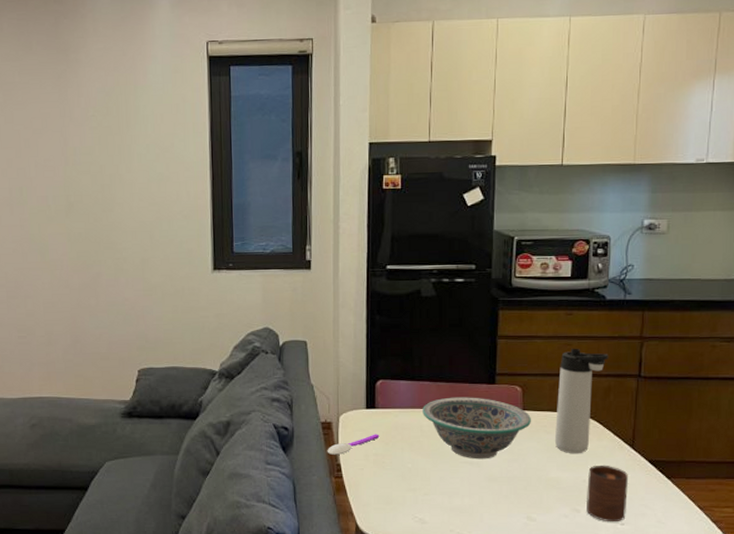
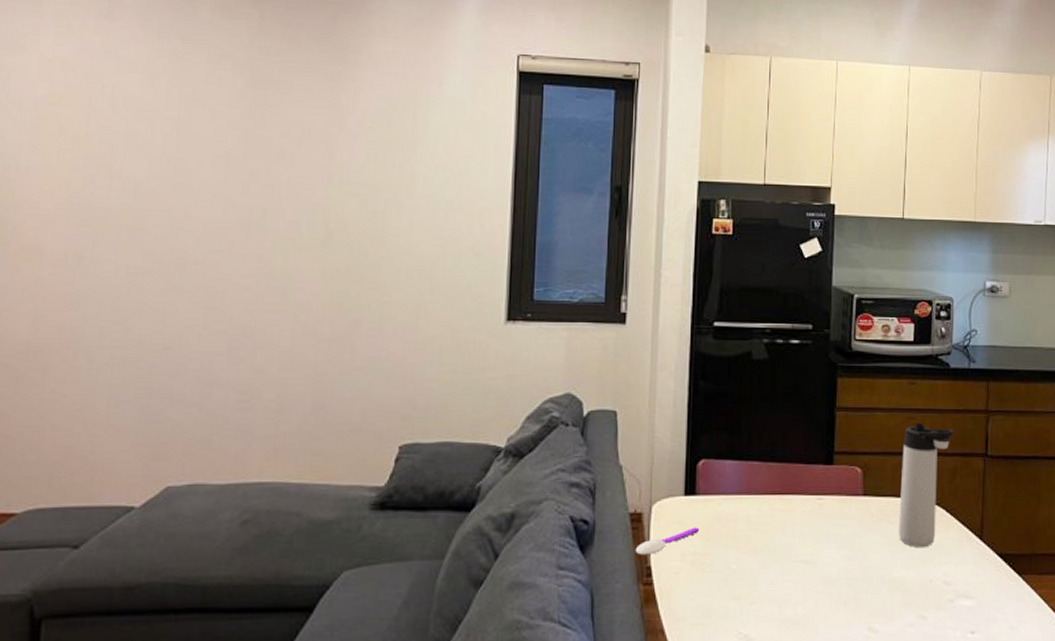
decorative bowl: present [423,397,531,460] -> none [751,480,872,557]
cup: present [587,465,629,522] -> none [934,560,979,631]

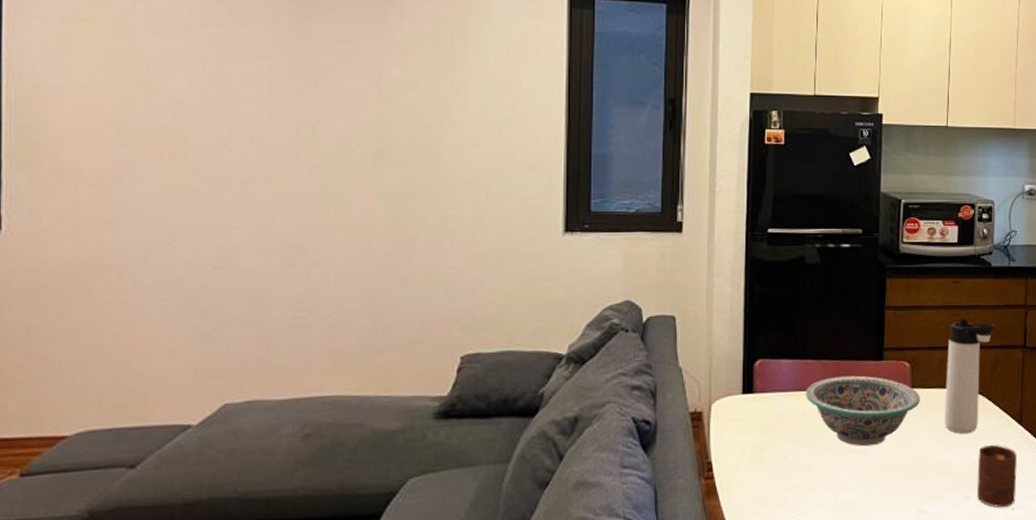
spoon: present [635,527,700,555] -> none [696,423,758,451]
decorative bowl: none [751,480,872,557] -> present [806,375,920,447]
cup: none [934,560,979,631] -> present [977,444,1018,508]

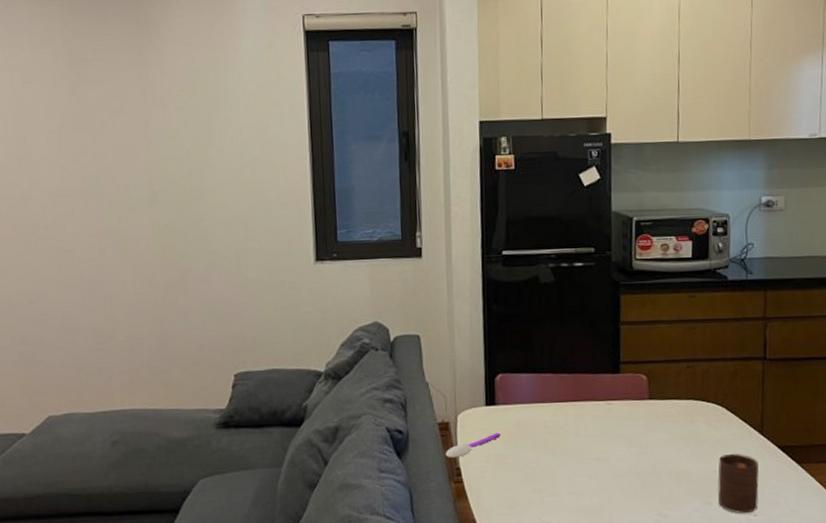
spoon: none [696,423,758,451] -> present [445,432,501,458]
decorative bowl: present [806,375,920,447] -> none [545,388,658,455]
thermos bottle: present [944,318,995,435] -> none [682,331,733,444]

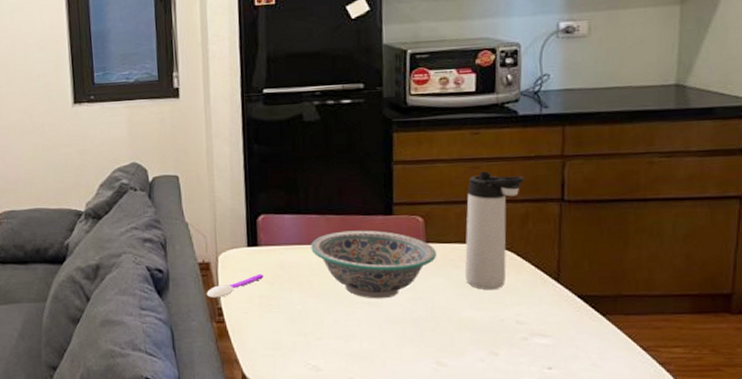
decorative bowl: none [545,388,658,455] -> present [311,230,436,299]
thermos bottle: none [682,331,733,444] -> present [464,171,525,291]
cup: present [718,453,760,514] -> none [505,301,556,367]

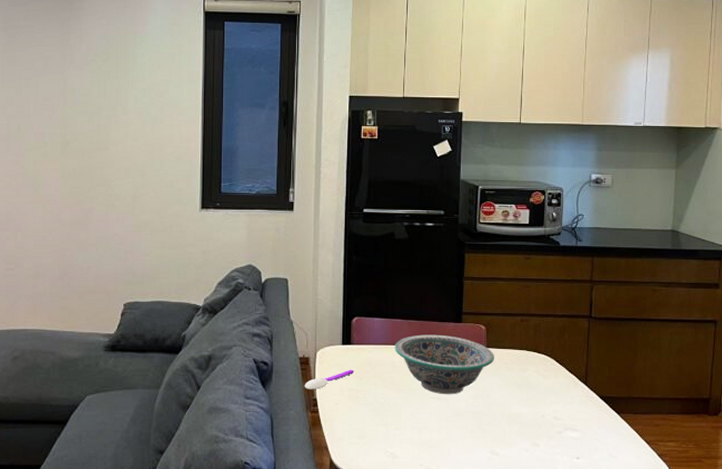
thermos bottle: present [464,171,525,291] -> none [515,290,563,390]

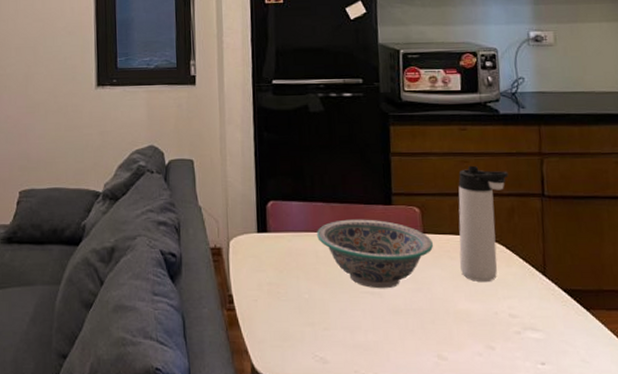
spoon: present [304,369,355,389] -> none [217,260,273,284]
thermos bottle: none [515,290,563,390] -> present [458,165,509,283]

